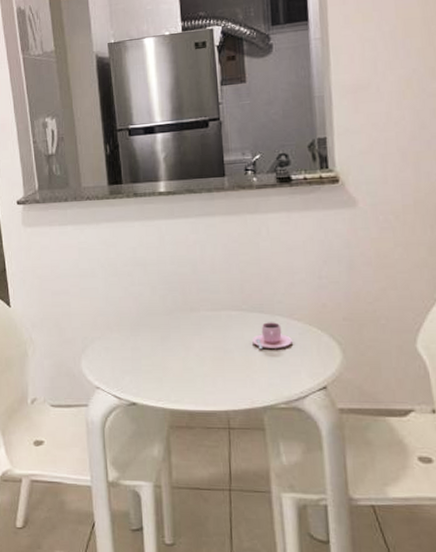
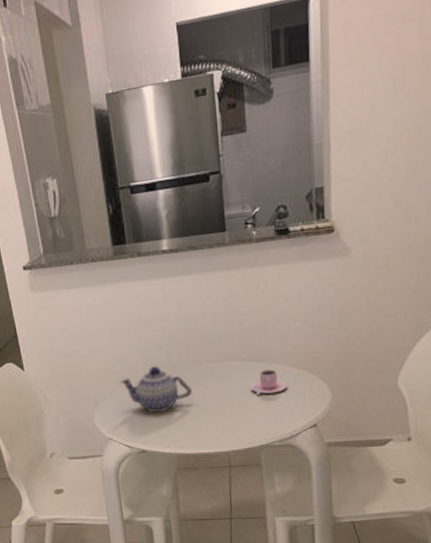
teapot: none [110,311,188,362] -> present [119,366,192,413]

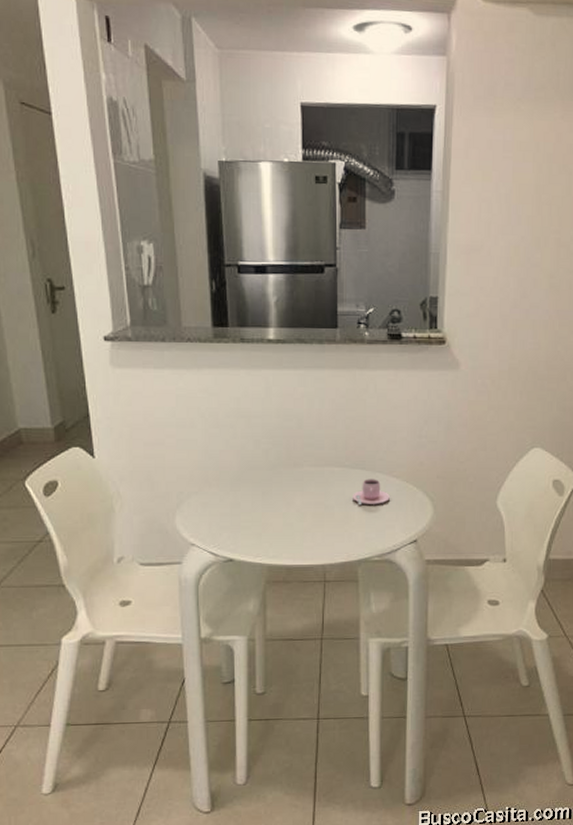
teapot: present [119,366,192,413] -> none [209,465,289,518]

